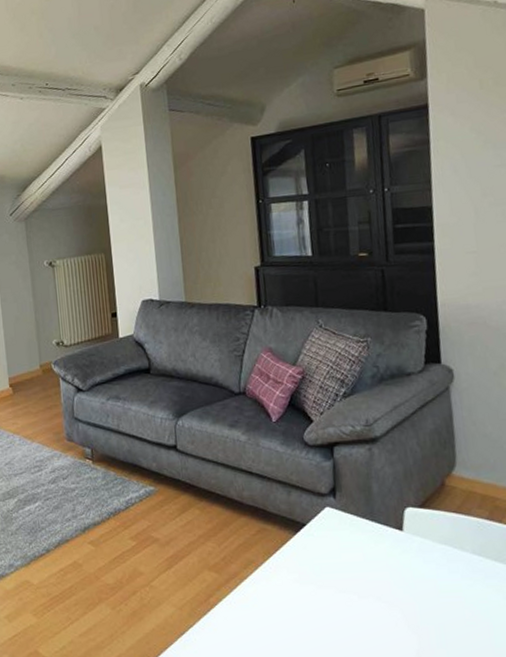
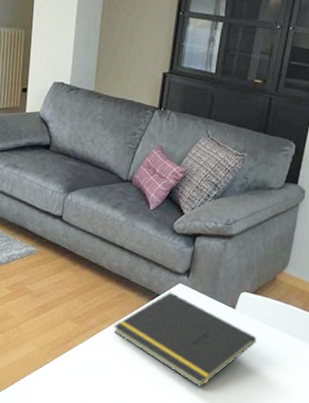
notepad: none [258,519,441,641] -> present [113,292,257,388]

